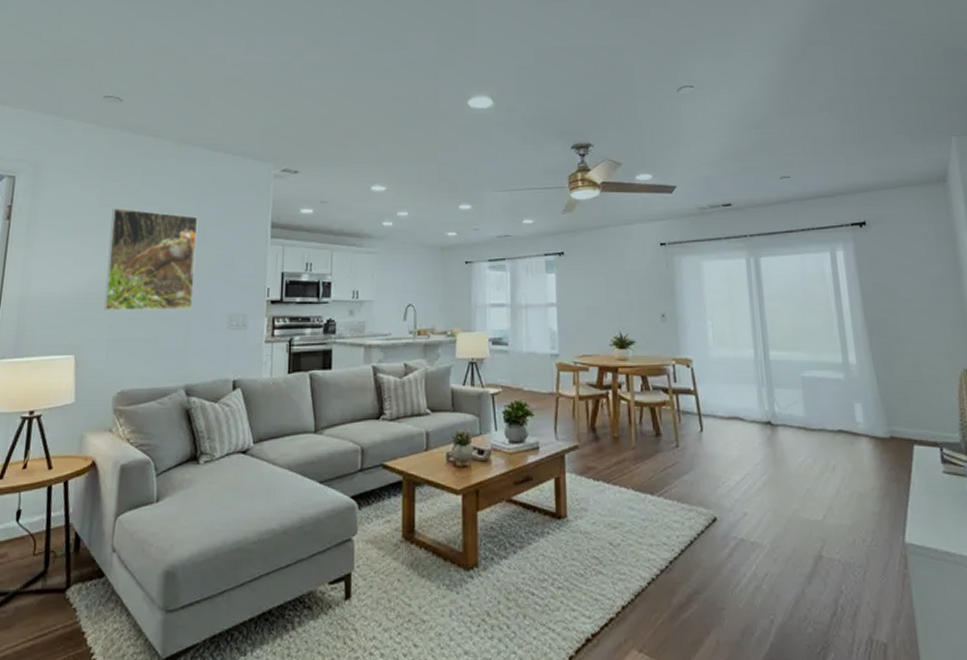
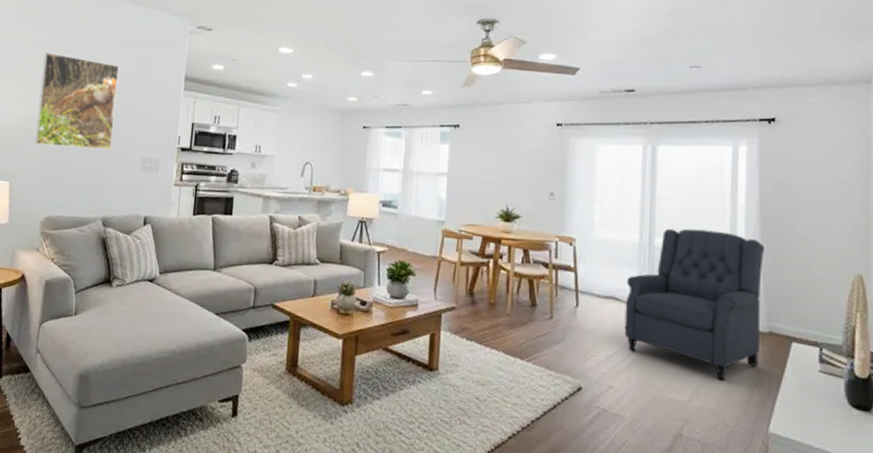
chair: none [748,338,886,494] -> present [624,228,765,381]

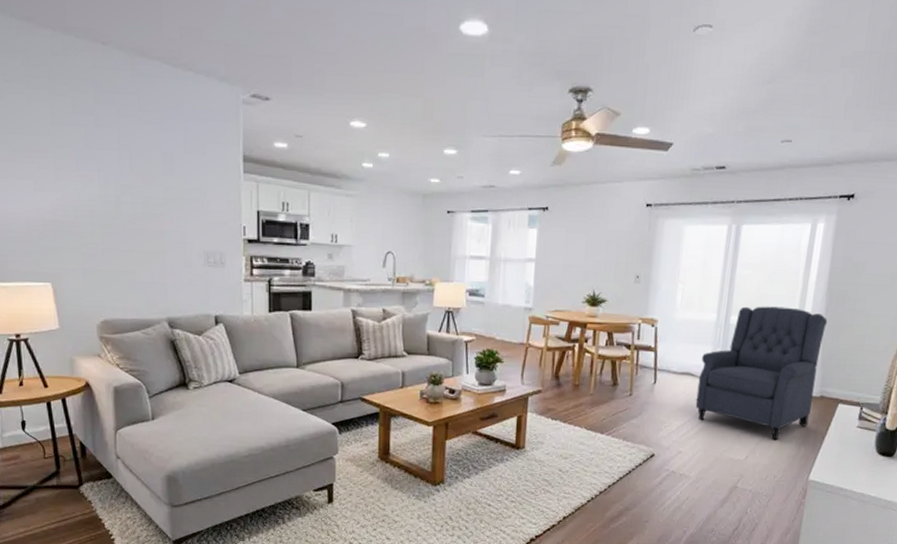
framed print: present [34,52,120,150] -> none [66,127,167,243]

